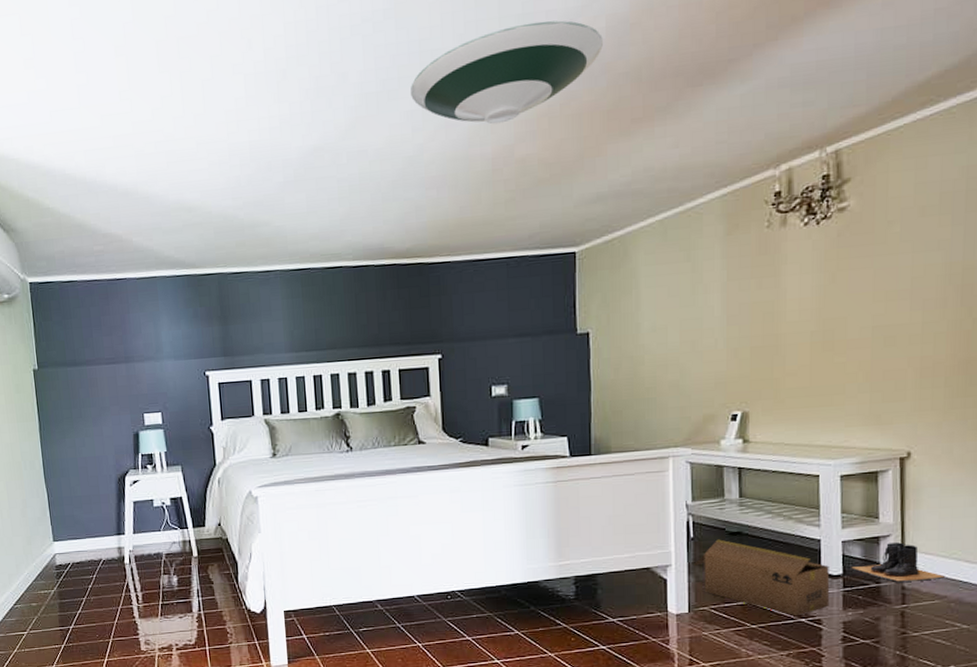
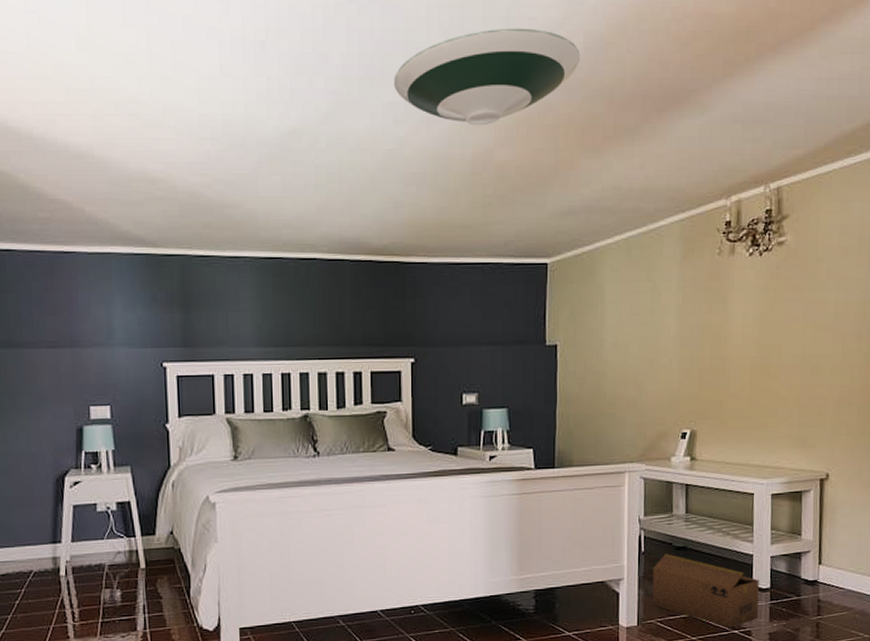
boots: present [851,542,945,583] -> none [777,558,852,596]

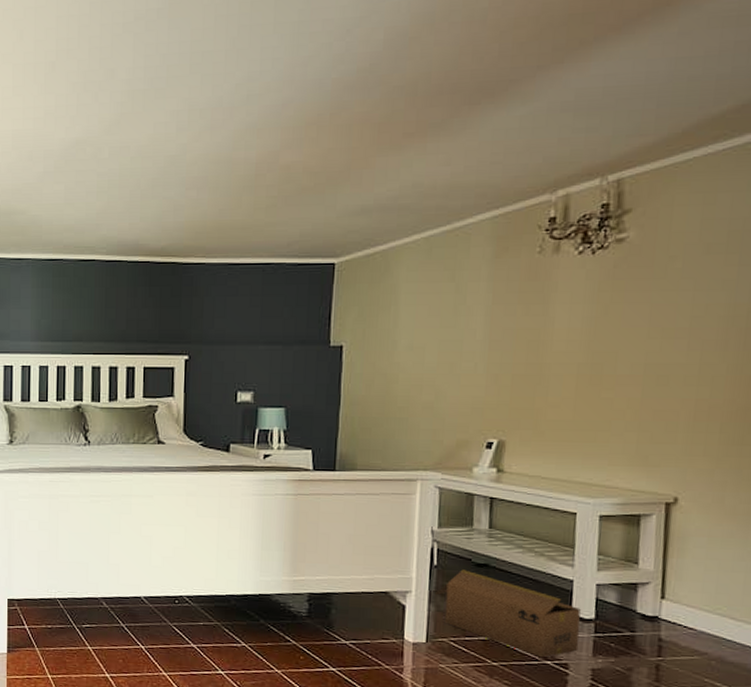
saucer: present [394,28,580,126] -> none [178,29,380,129]

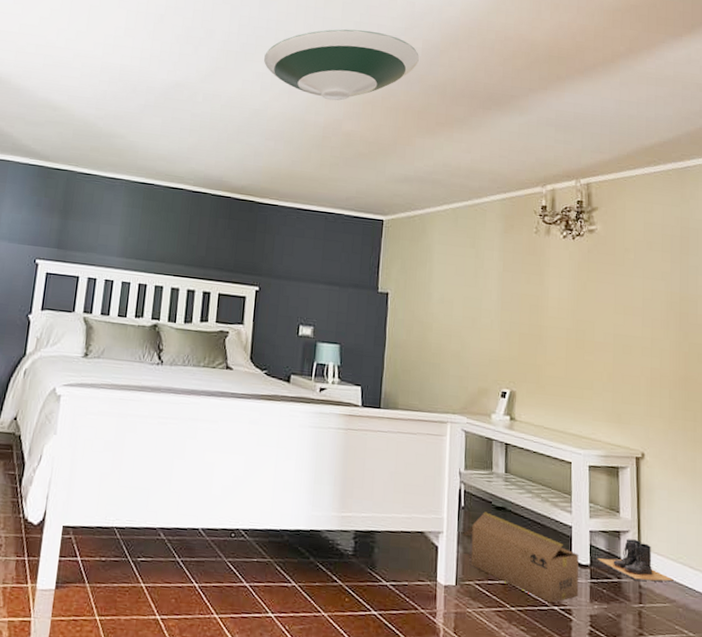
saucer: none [178,29,380,129] -> present [264,29,419,101]
boots: none [604,591,707,635] -> present [597,539,674,582]

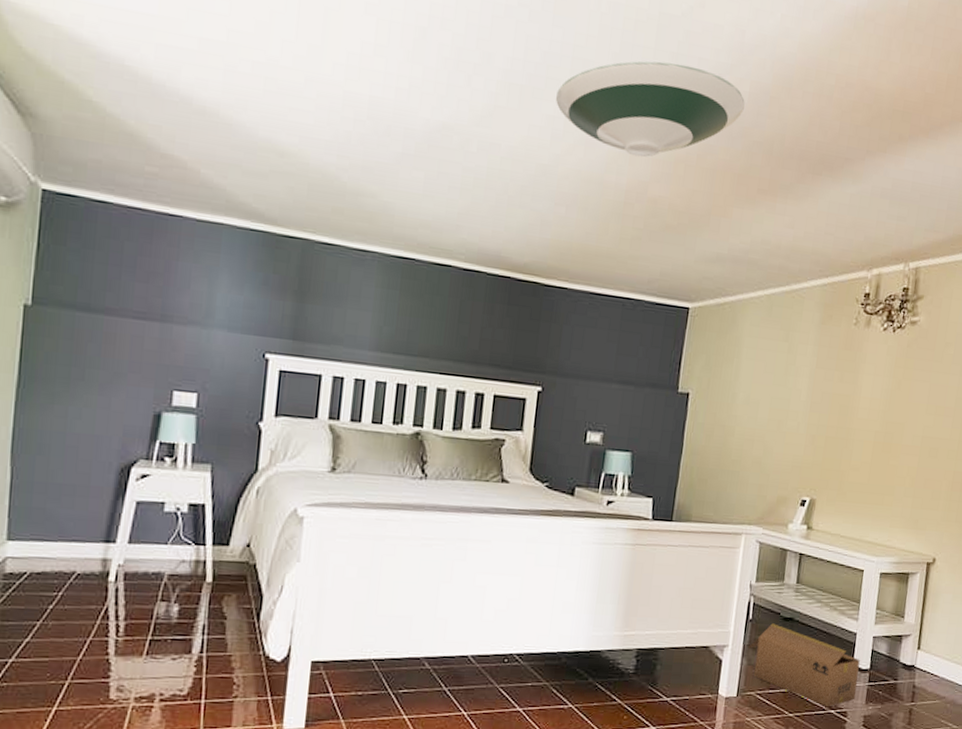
boots: present [597,539,674,582] -> none [877,642,946,682]

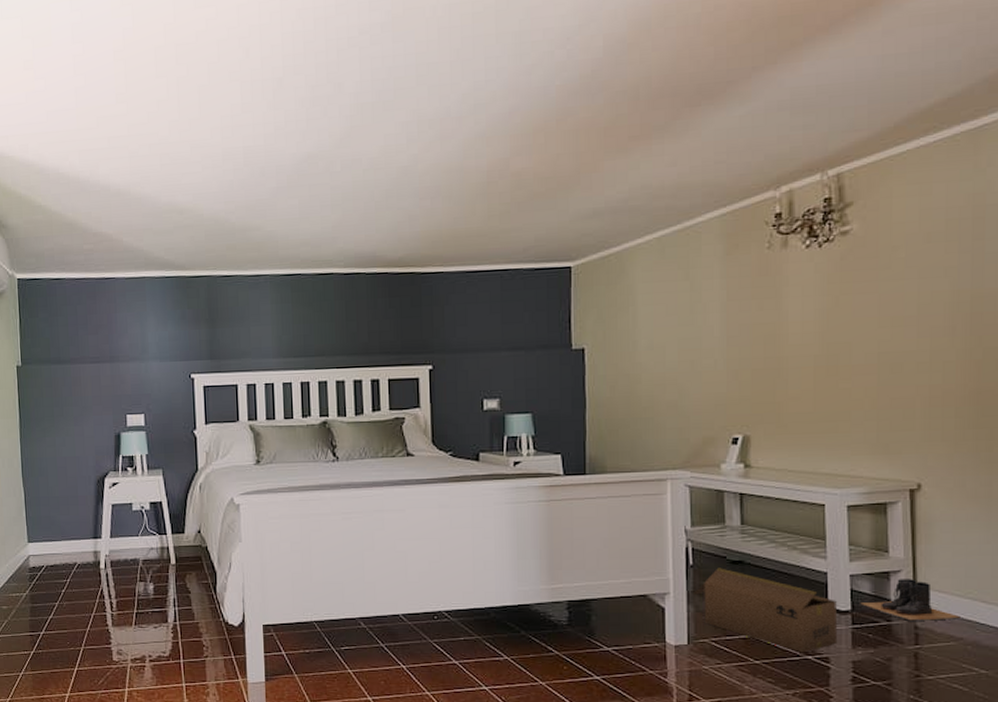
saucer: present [556,61,745,157] -> none [406,38,600,138]
boots: none [877,642,946,682] -> present [860,579,960,622]

